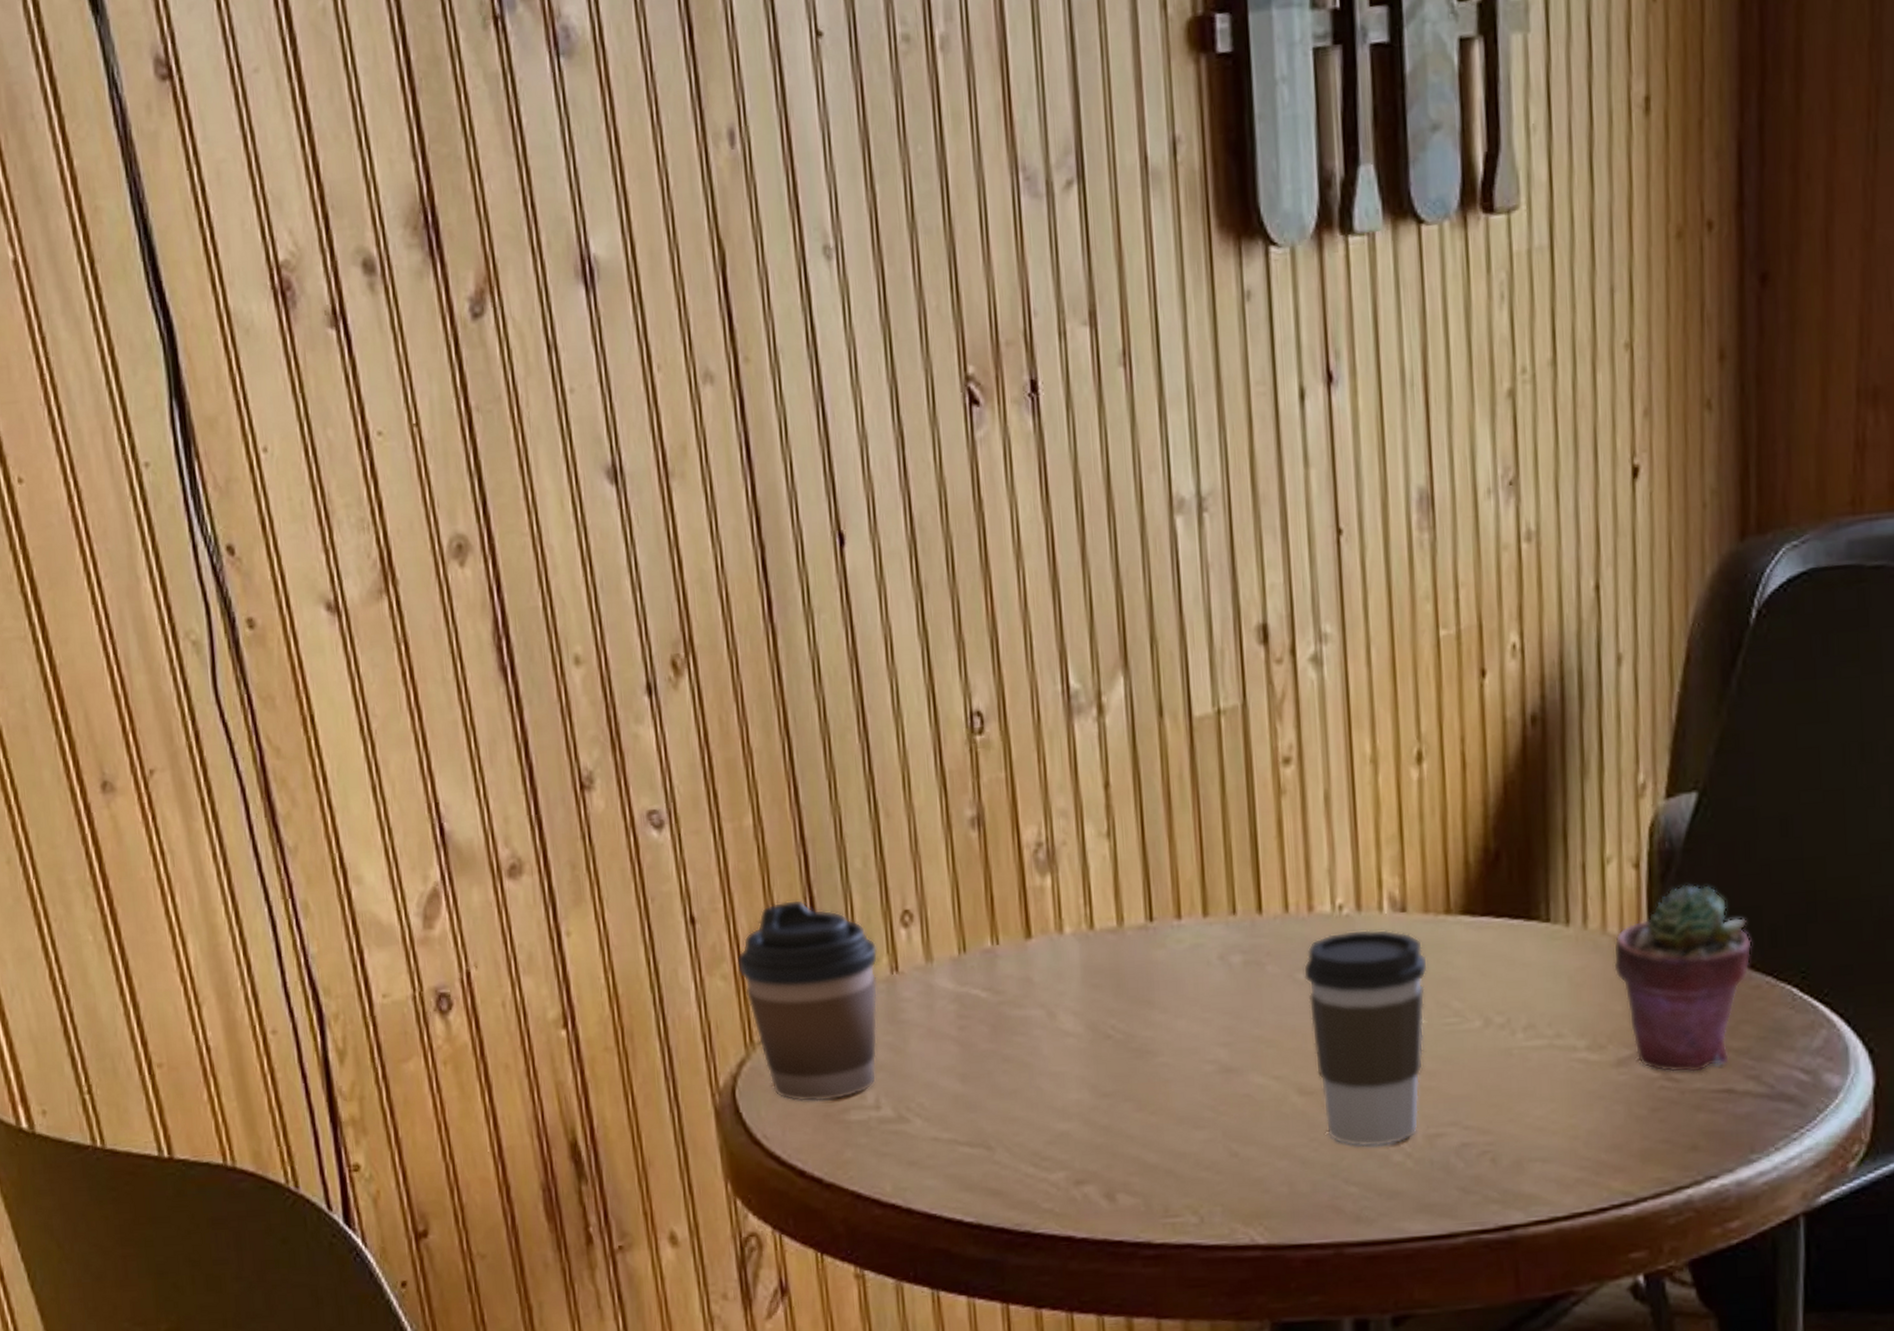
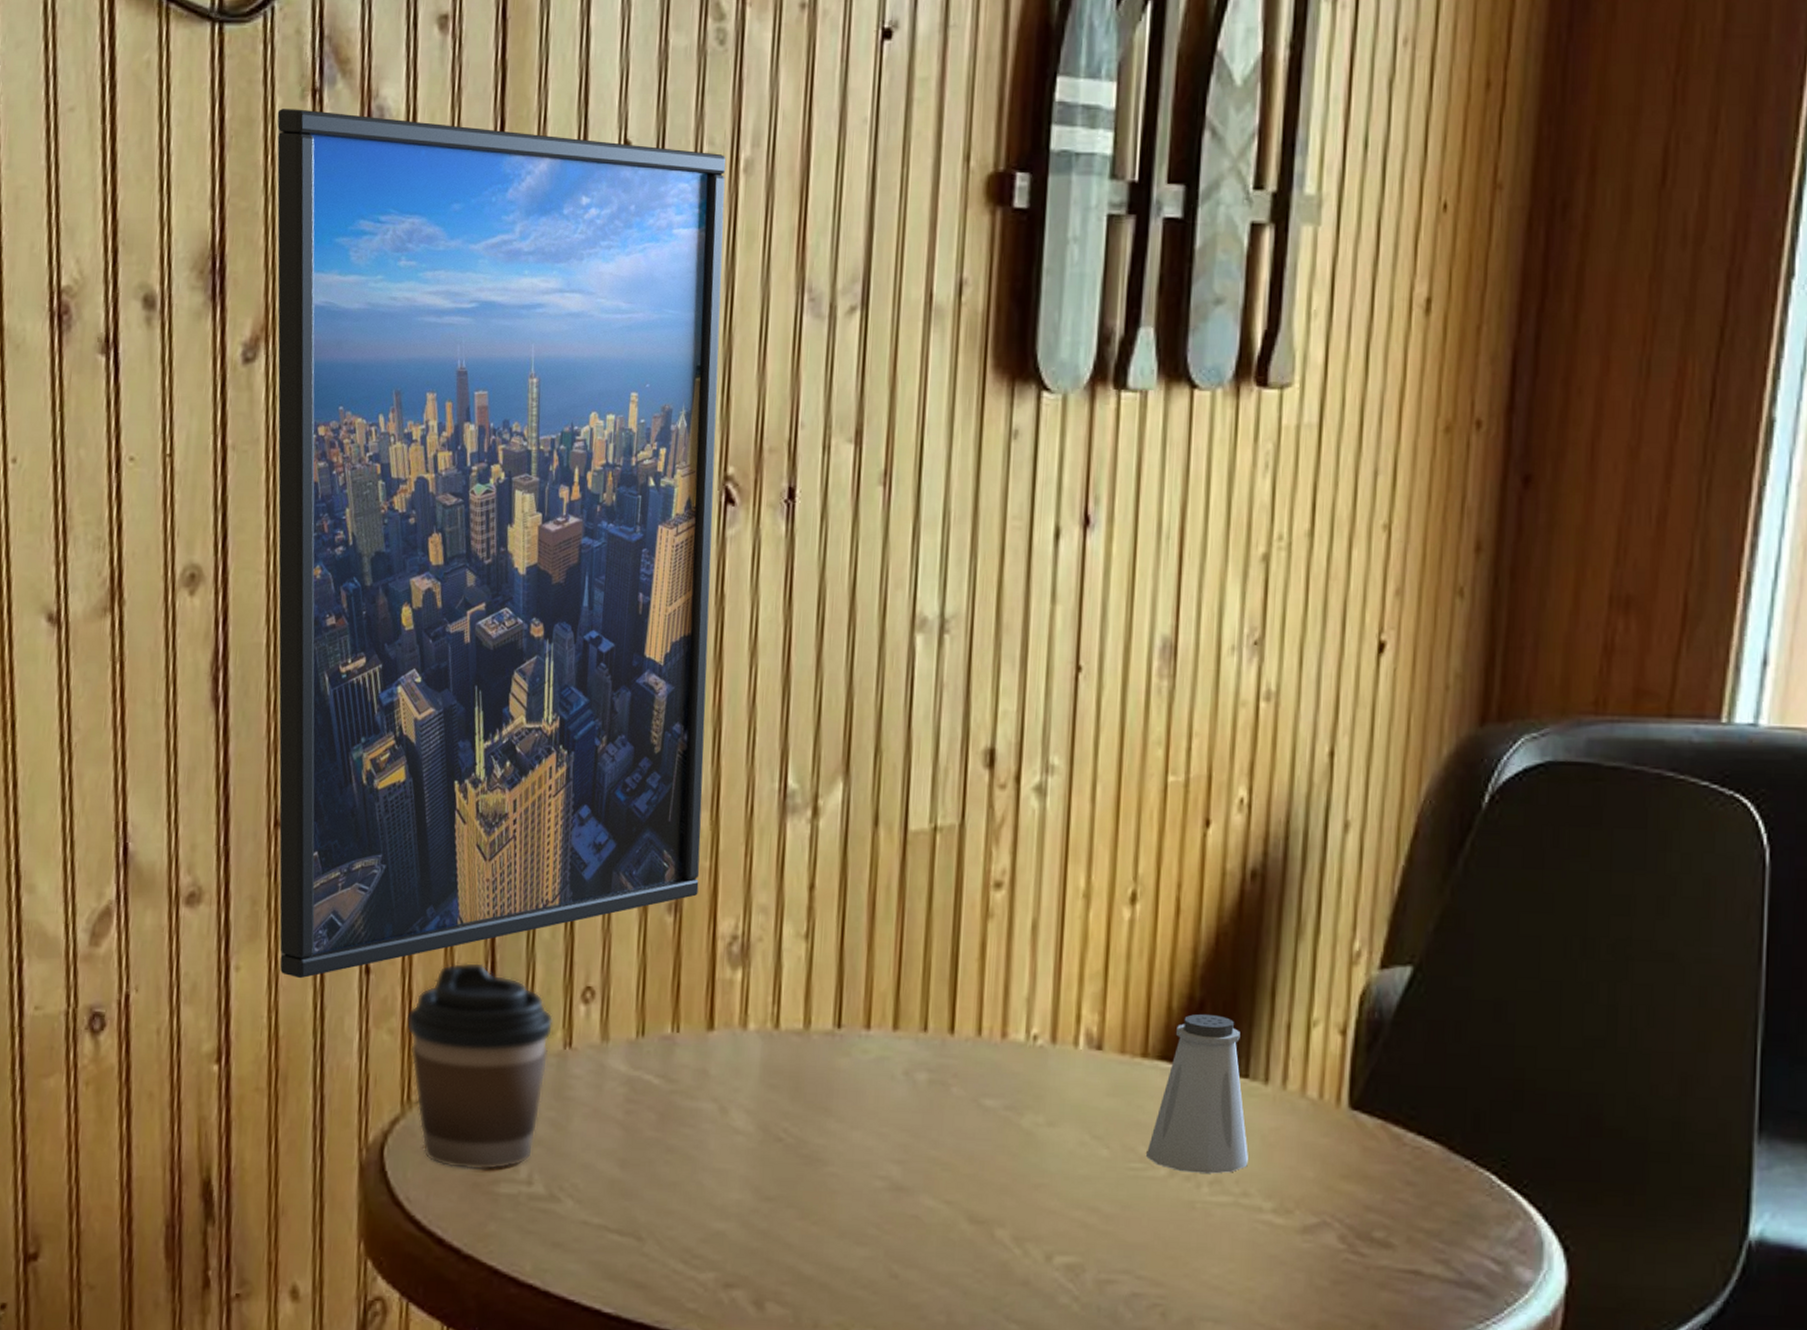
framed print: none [462,33,998,937] -> present [277,109,726,979]
coffee cup: present [1303,929,1429,1148] -> none [988,1062,1119,1287]
saltshaker: none [1459,863,1558,1021] -> present [1145,1013,1248,1174]
potted succulent: present [1613,884,1752,1073] -> none [1309,1057,1454,1249]

